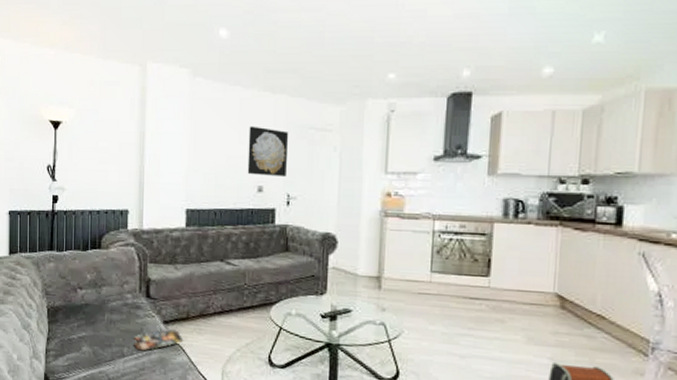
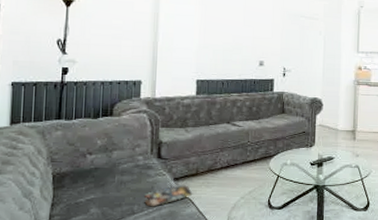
wall art: present [247,126,289,178] -> none [250,12,285,54]

